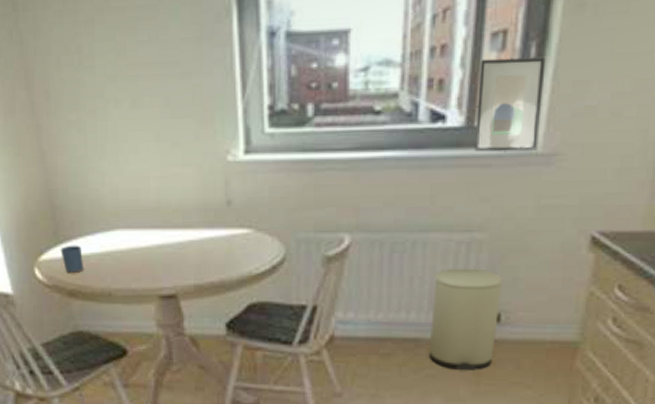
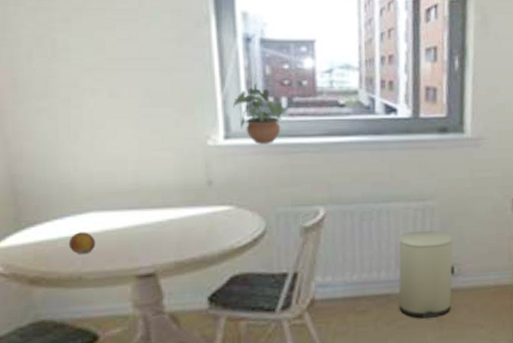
mug: present [60,245,83,273] -> none [22,230,49,259]
fruit: none [99,249,123,270] -> present [68,232,96,254]
potted plant: none [254,86,309,161] -> present [232,82,283,145]
picture frame: present [474,56,546,153] -> none [419,67,468,138]

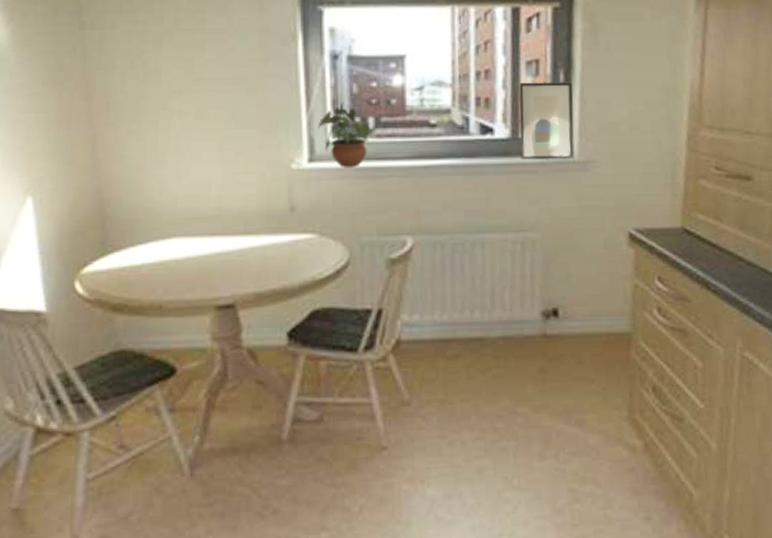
fruit: present [68,232,96,254] -> none [151,258,178,281]
pedal bin: present [398,229,453,319] -> none [494,264,558,368]
picture frame: none [419,67,468,138] -> present [518,81,575,161]

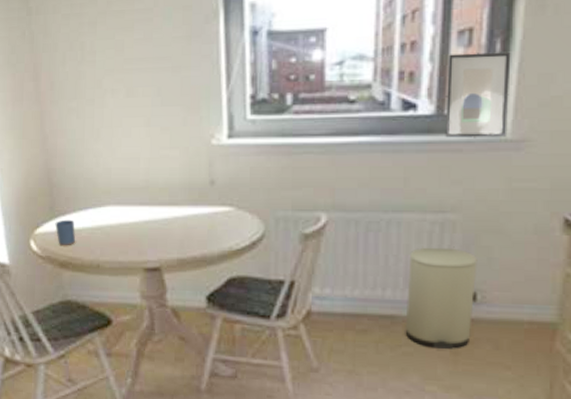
mug: none [107,255,133,285] -> present [55,219,75,245]
potted plant: present [317,101,370,168] -> none [237,78,288,144]
pedal bin: none [494,264,558,368] -> present [405,246,478,349]

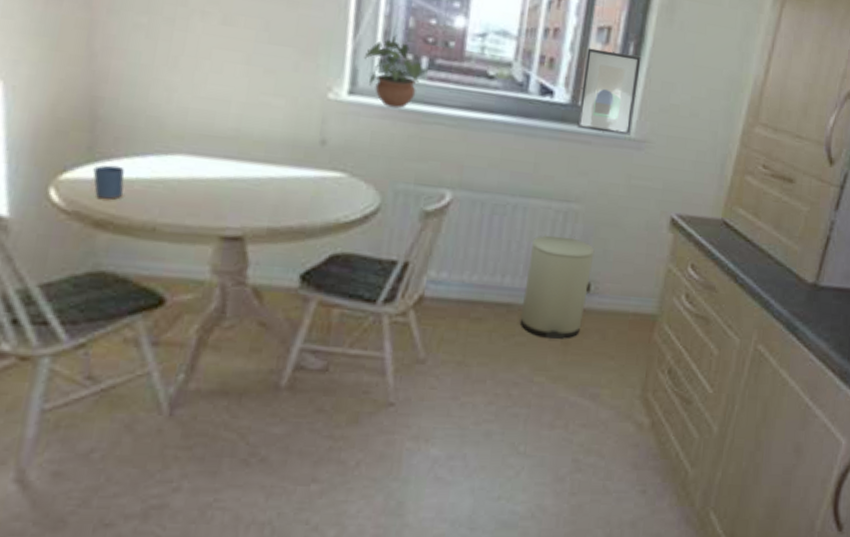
potted plant: none [237,78,288,144] -> present [363,34,422,109]

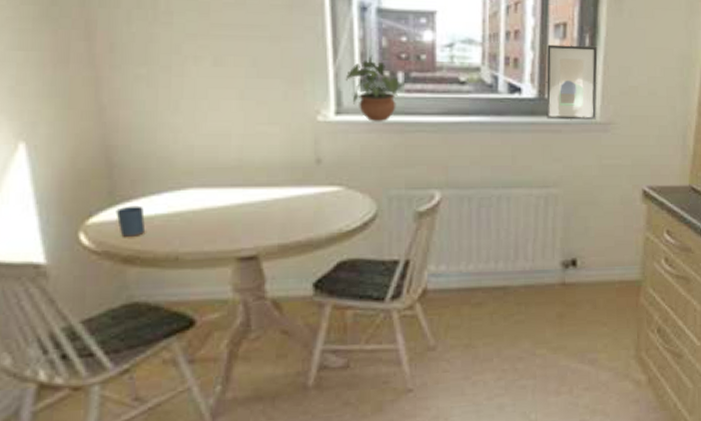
pedal bin: present [520,233,595,339] -> none [516,218,577,314]

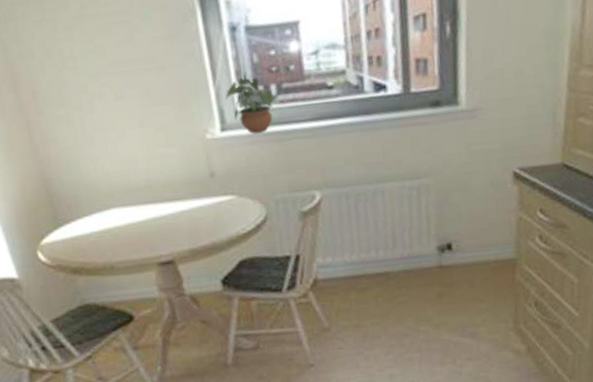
mug: present [116,205,145,237] -> none [61,226,84,252]
picture frame: present [545,44,598,121] -> none [408,33,463,113]

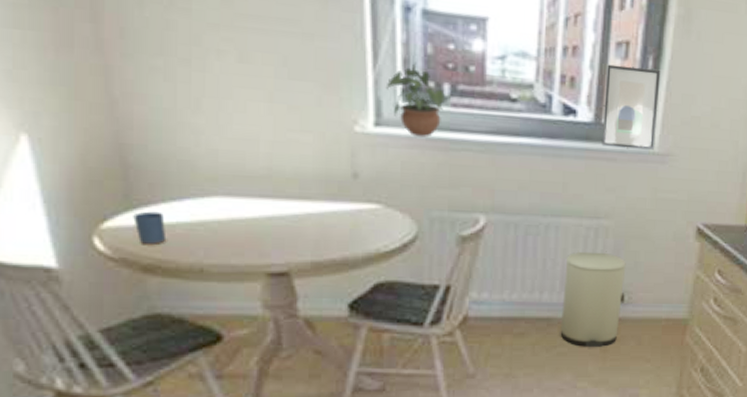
mug: none [61,226,84,252] -> present [133,211,165,244]
pedal bin: none [395,206,451,295] -> present [560,250,626,347]
picture frame: none [408,33,463,113] -> present [602,64,661,150]

